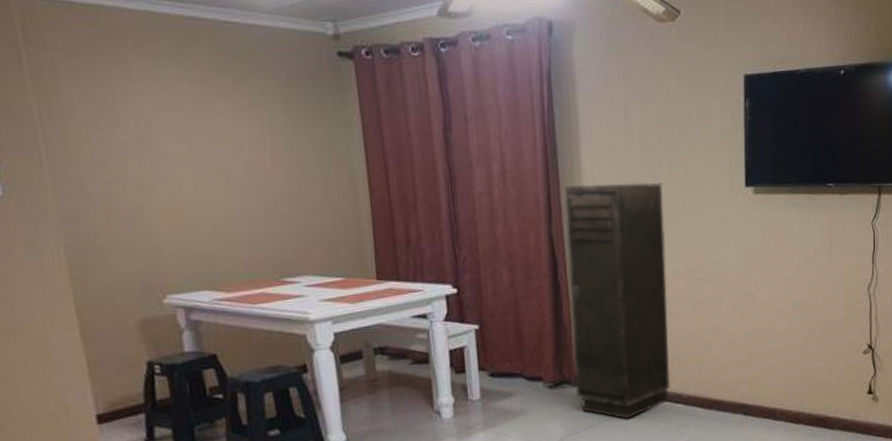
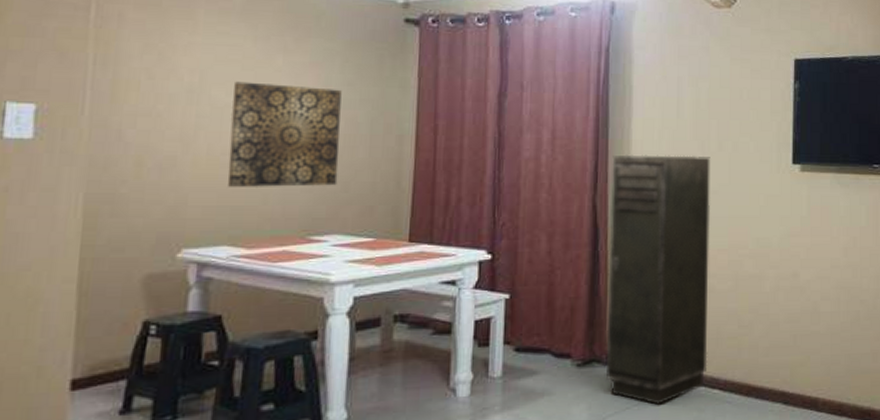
wall art: none [181,128,300,234] -> present [227,81,342,187]

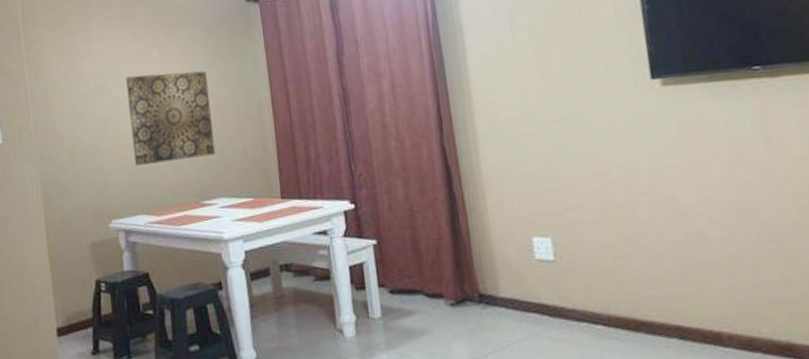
storage cabinet: present [607,154,710,405] -> none [453,84,586,342]

